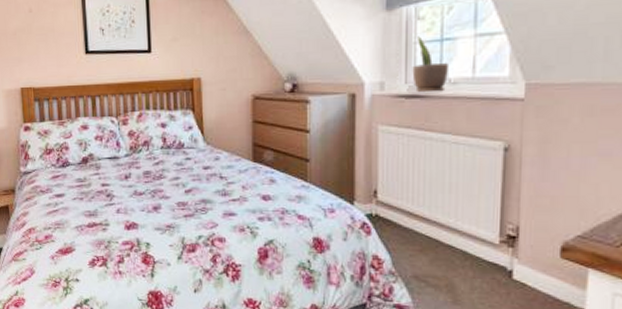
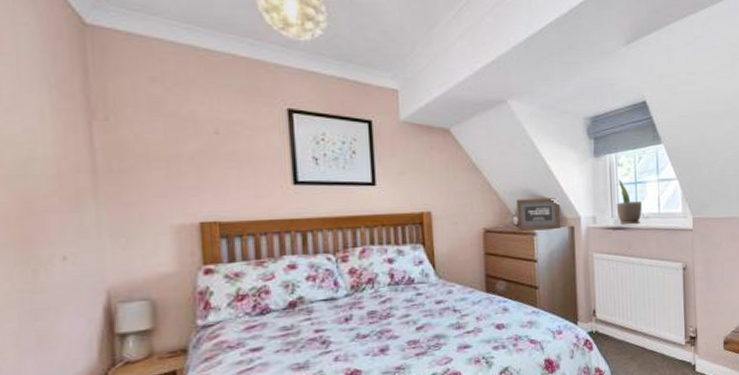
picture frame: none [289,61,340,97] -> present [516,198,561,230]

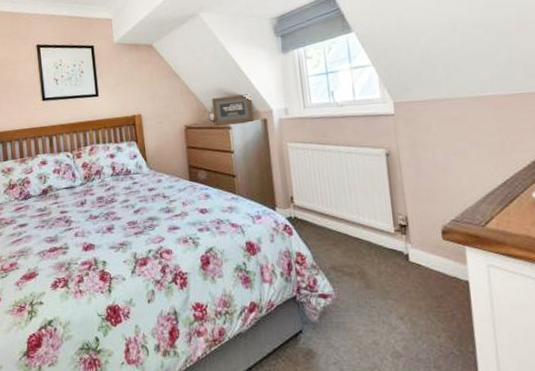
potted plant: present [616,179,642,225] -> none [307,71,336,115]

